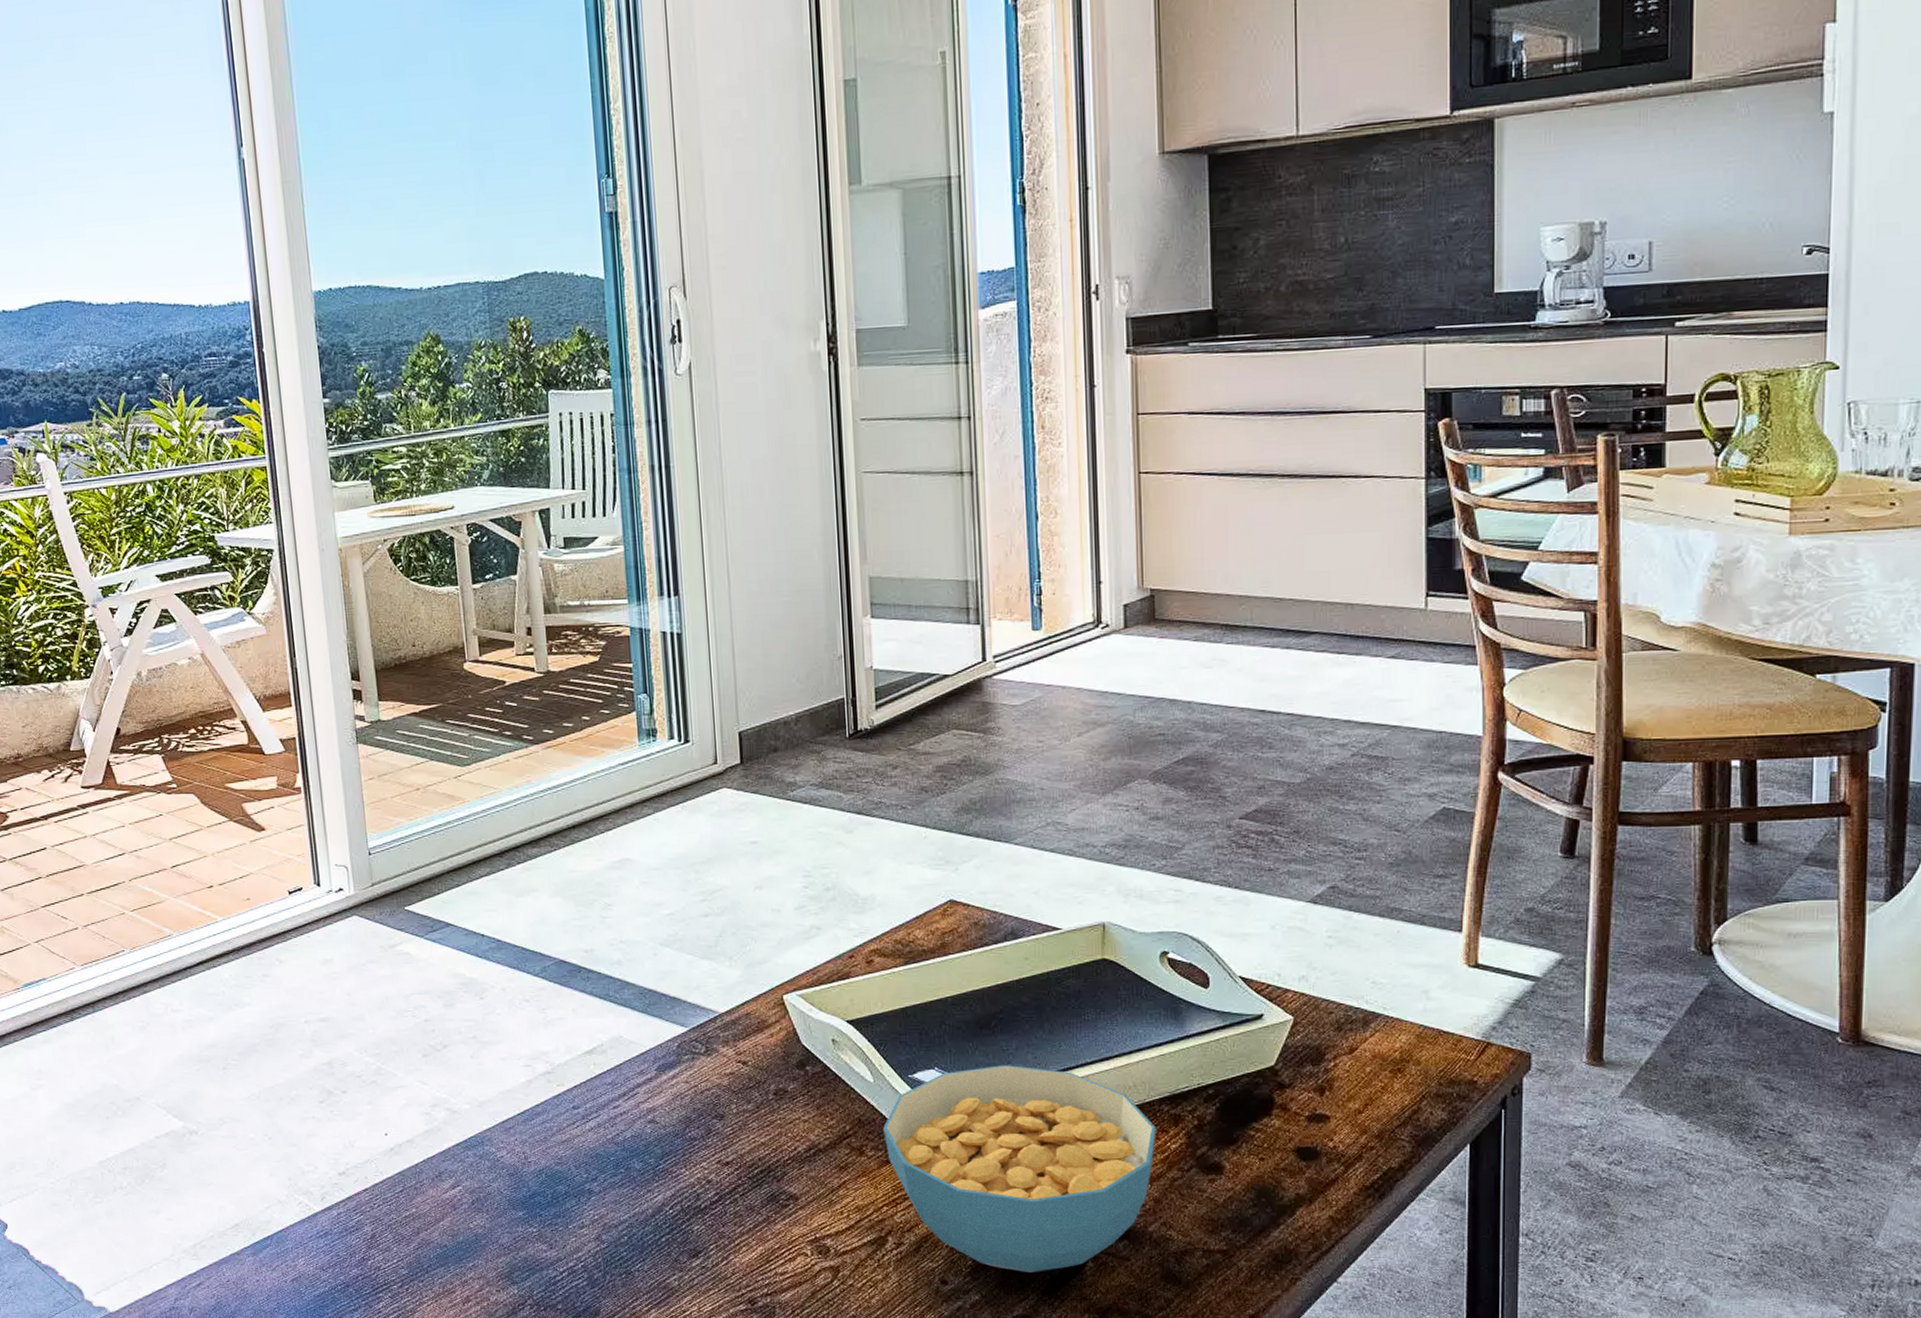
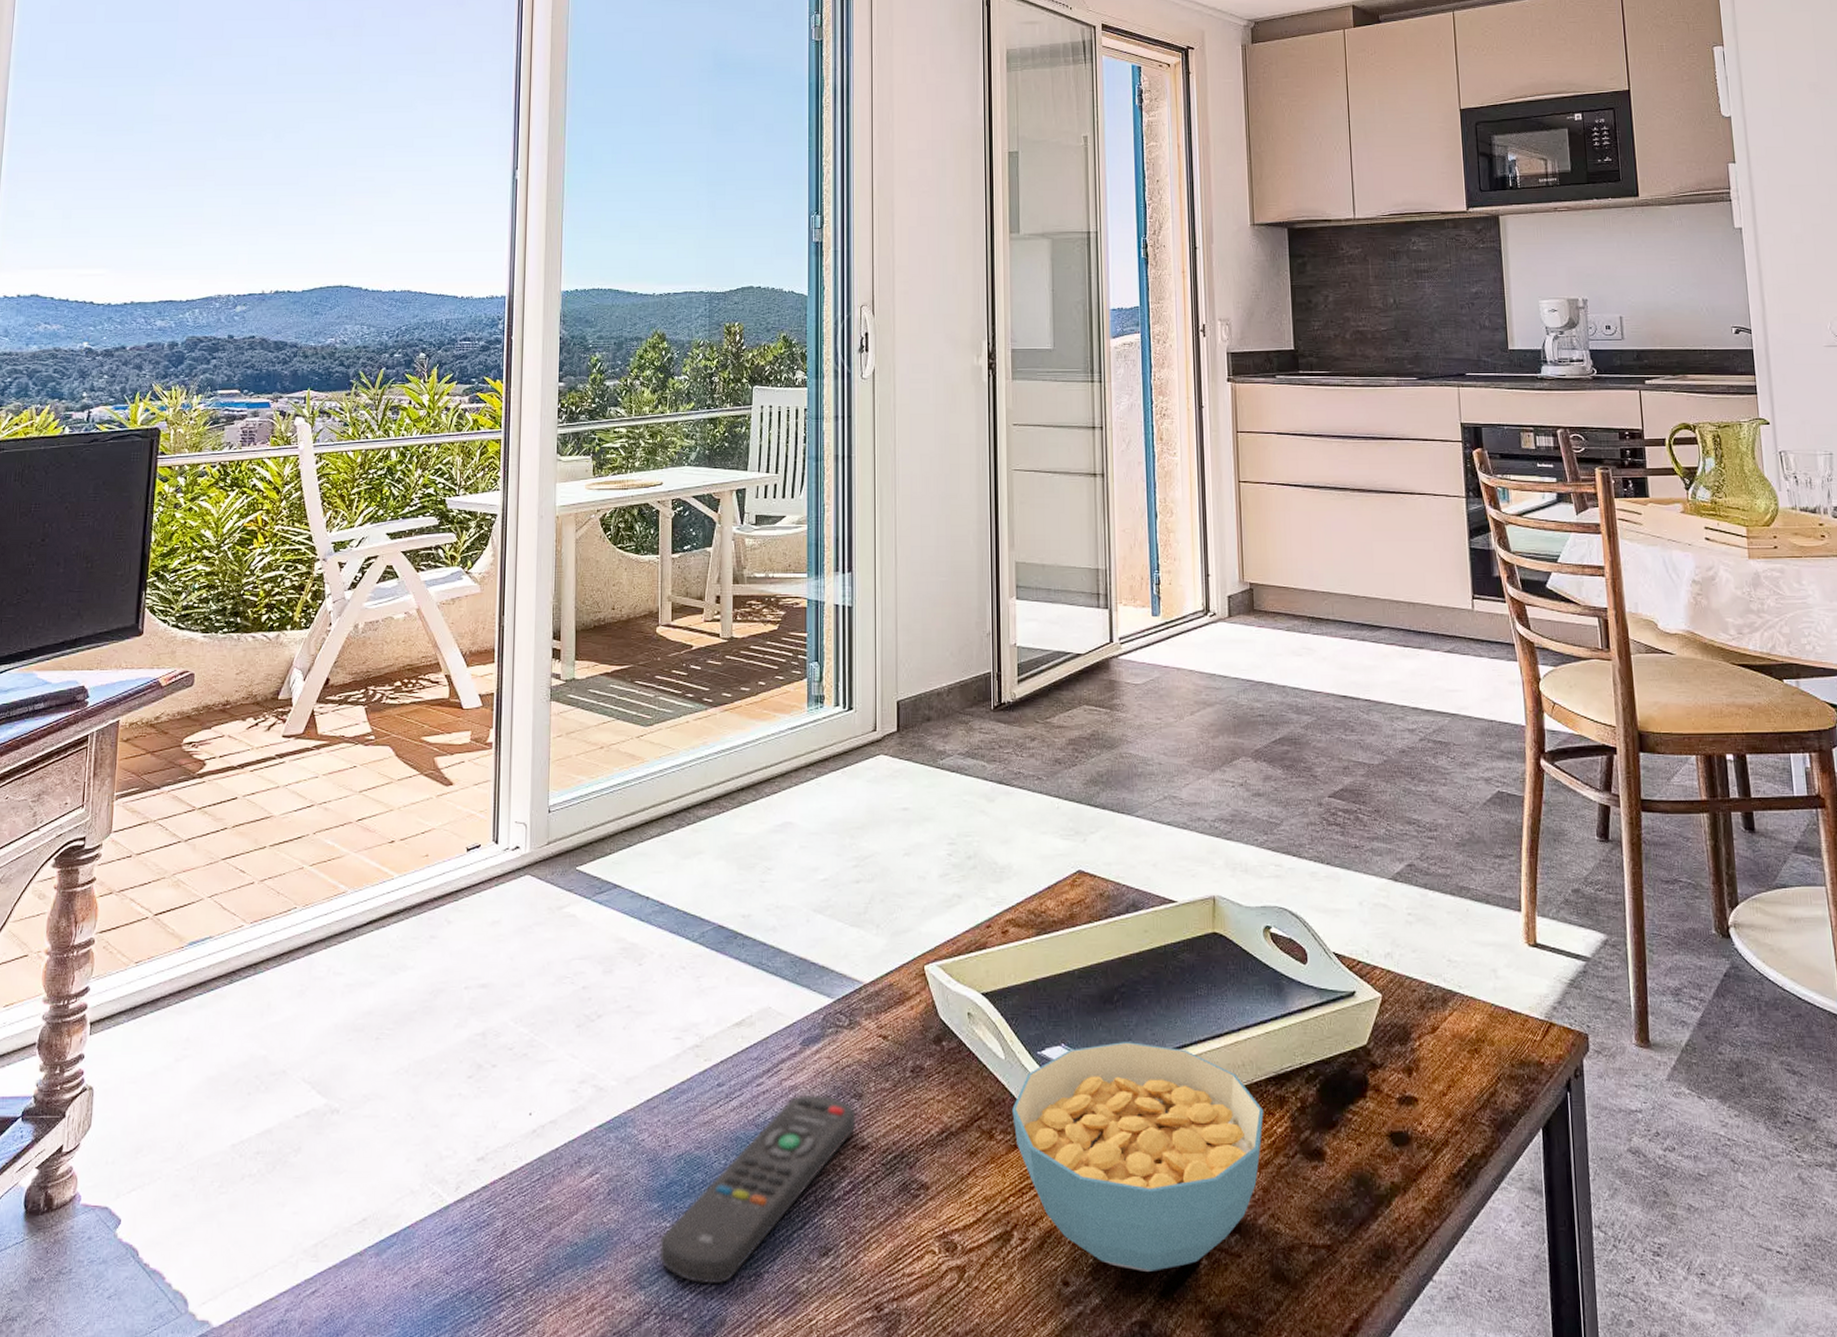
remote control: none [527,1115,719,1281] -> present [659,1094,856,1284]

